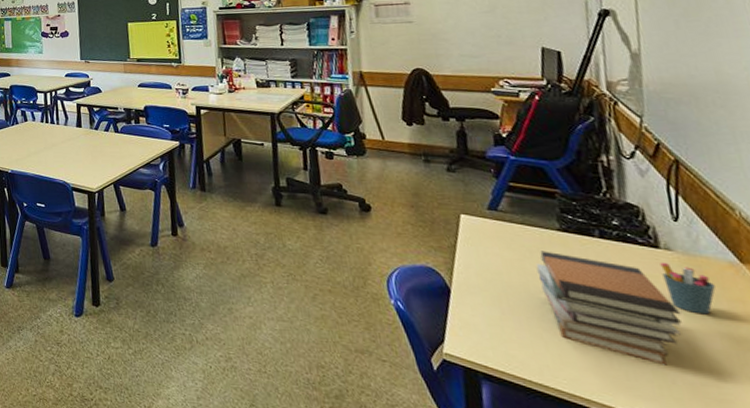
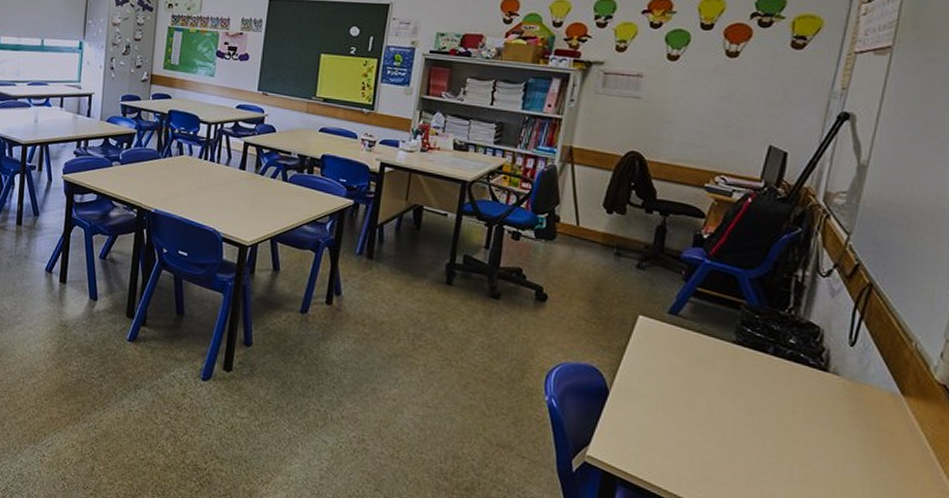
book stack: present [536,251,682,365] -> none [701,362,830,488]
pen holder: present [660,263,716,315] -> none [823,387,870,442]

